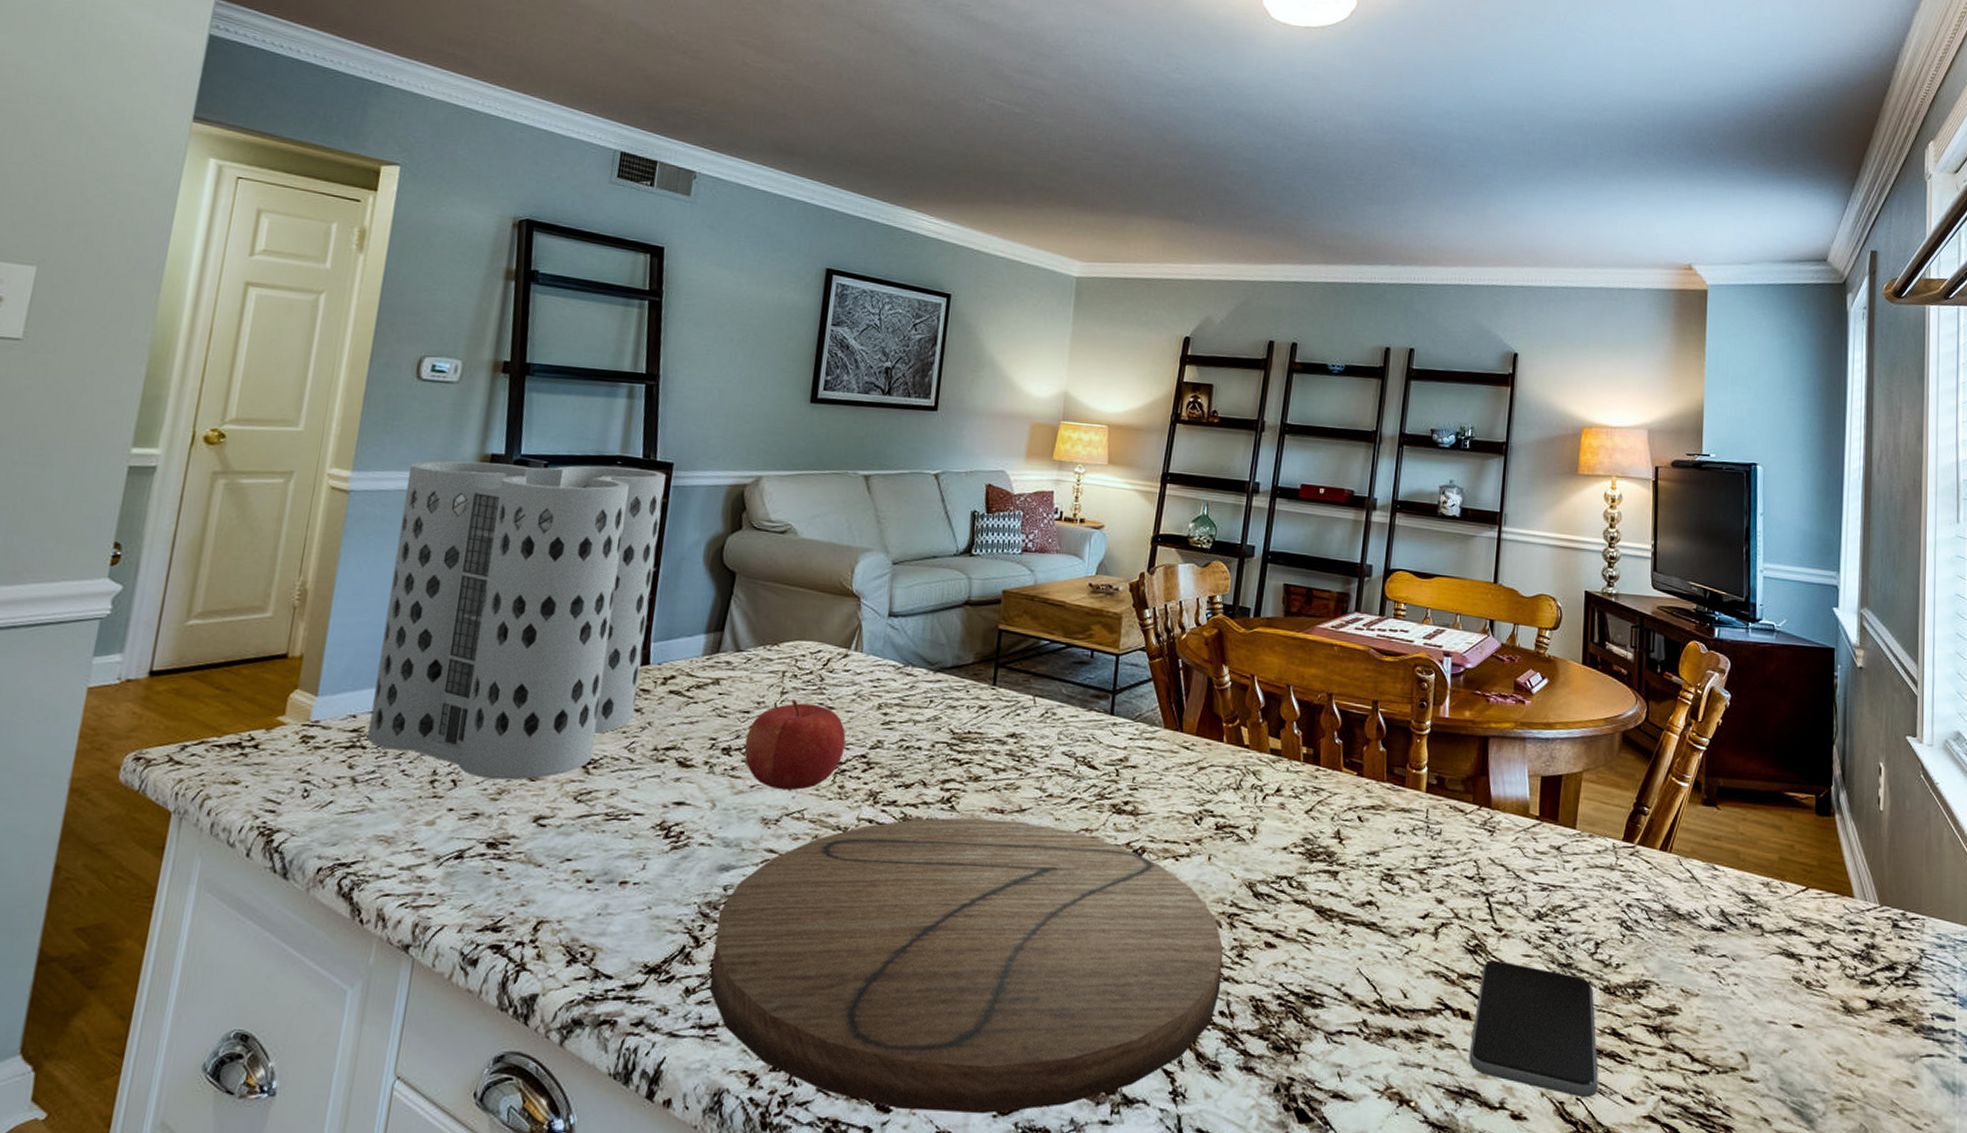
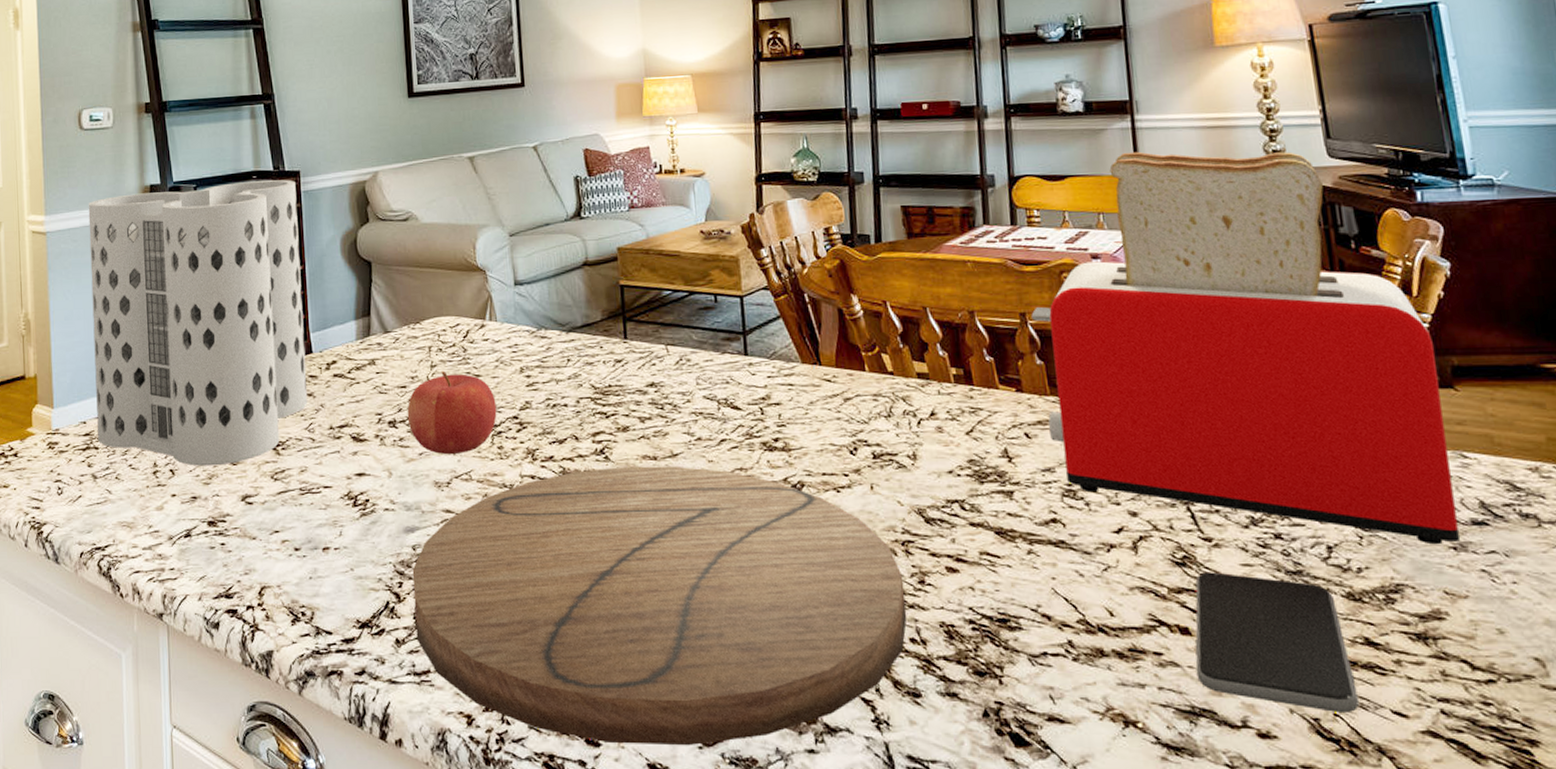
toaster: none [1380,560,1707,947] -> present [1031,151,1460,545]

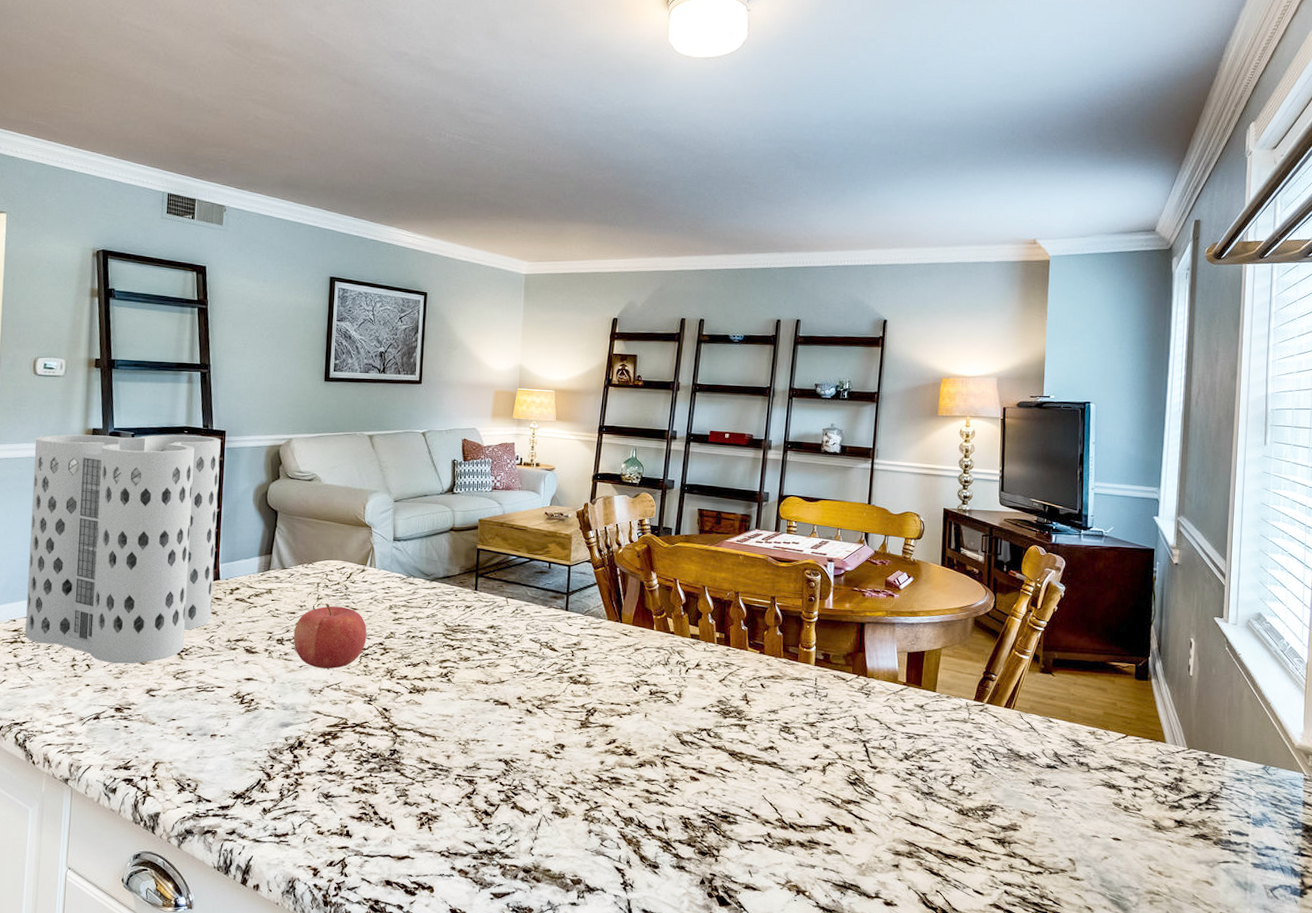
cutting board: present [412,466,907,746] -> none [280,687,659,897]
toaster: present [1031,151,1460,545] -> none [778,486,1044,780]
smartphone: present [1195,572,1359,714] -> none [851,790,954,891]

